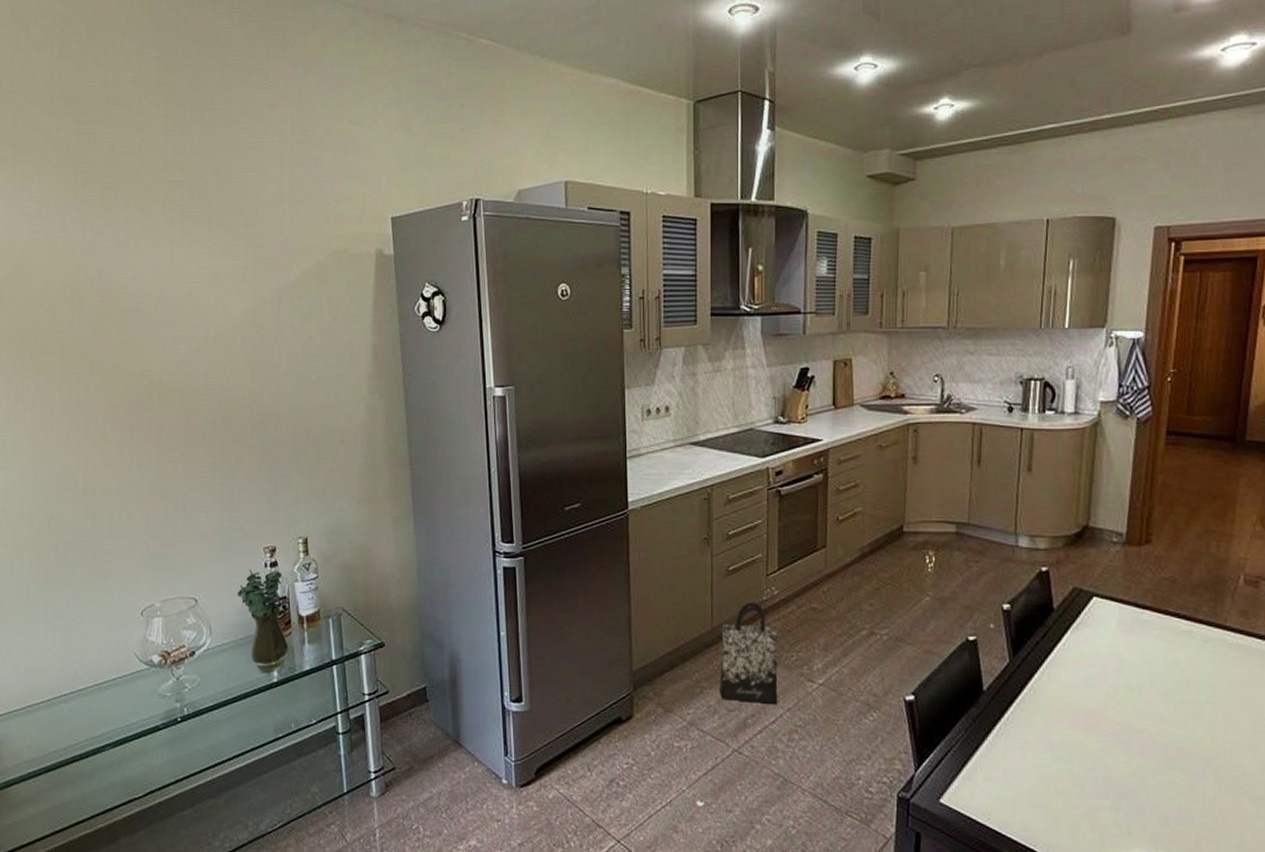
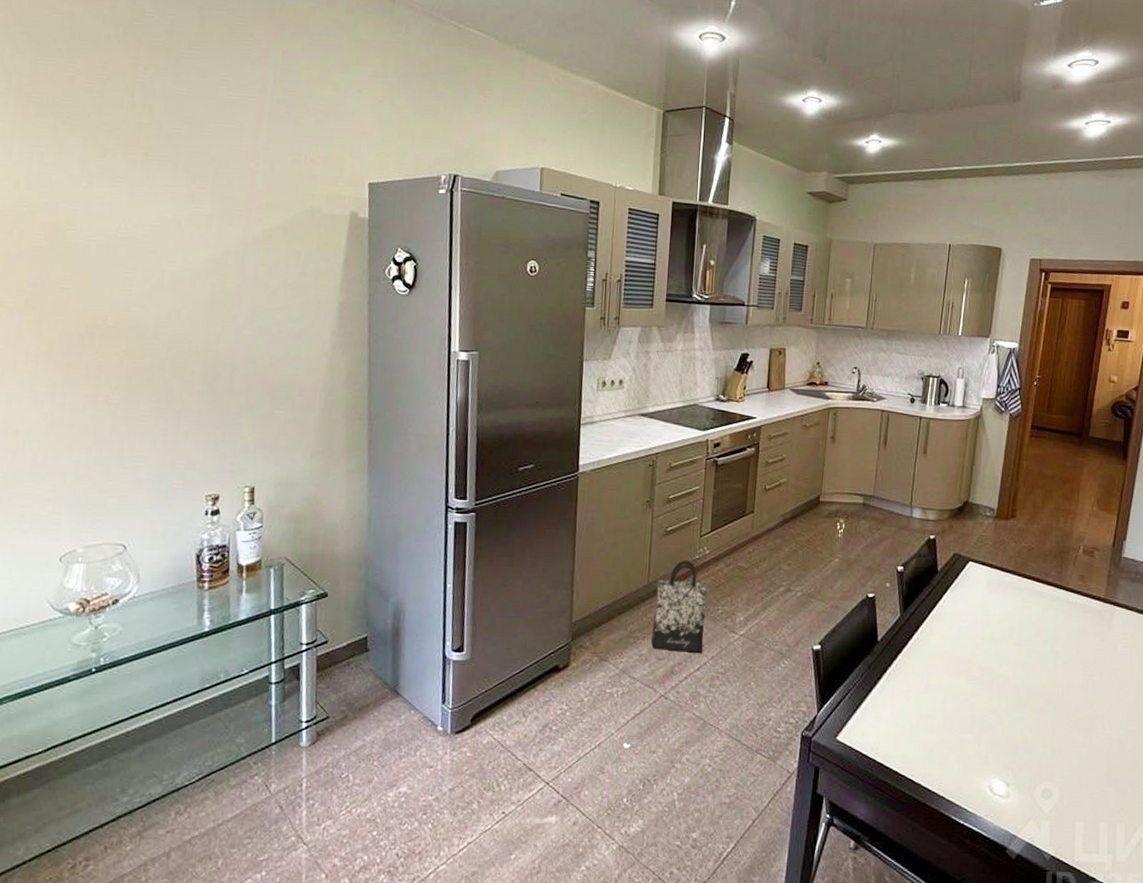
vase: present [237,567,289,674] -> none [171,515,225,624]

